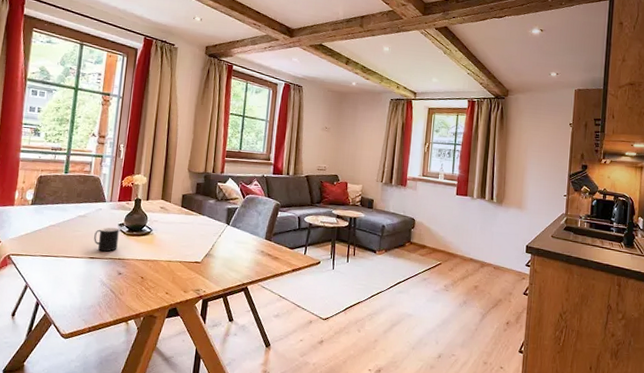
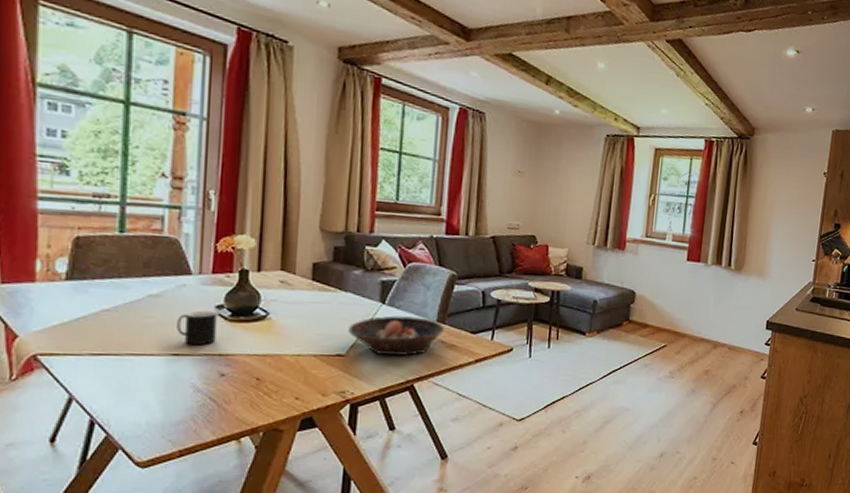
bowl: none [203,234,271,265] -> present [348,315,446,356]

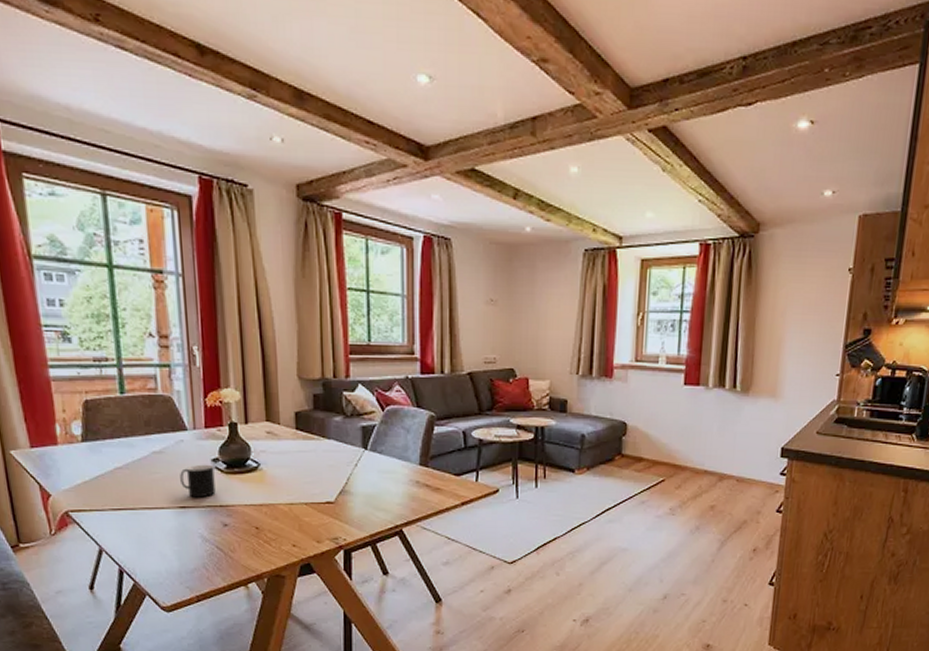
bowl: present [348,315,446,356] -> none [335,461,429,502]

